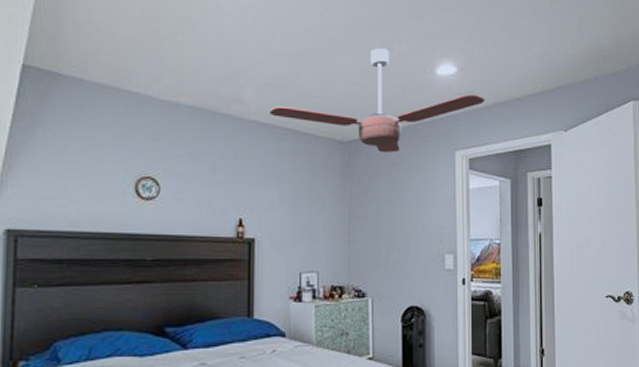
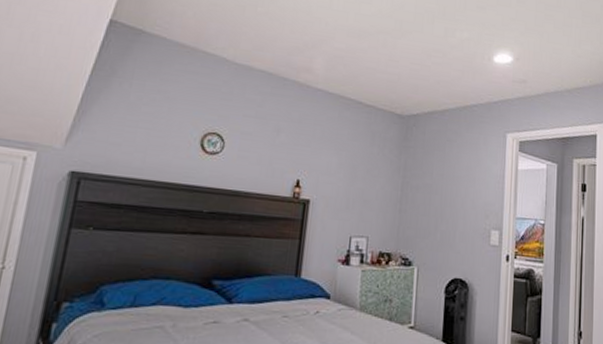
ceiling fan: present [269,48,485,153] -> none [336,33,538,130]

